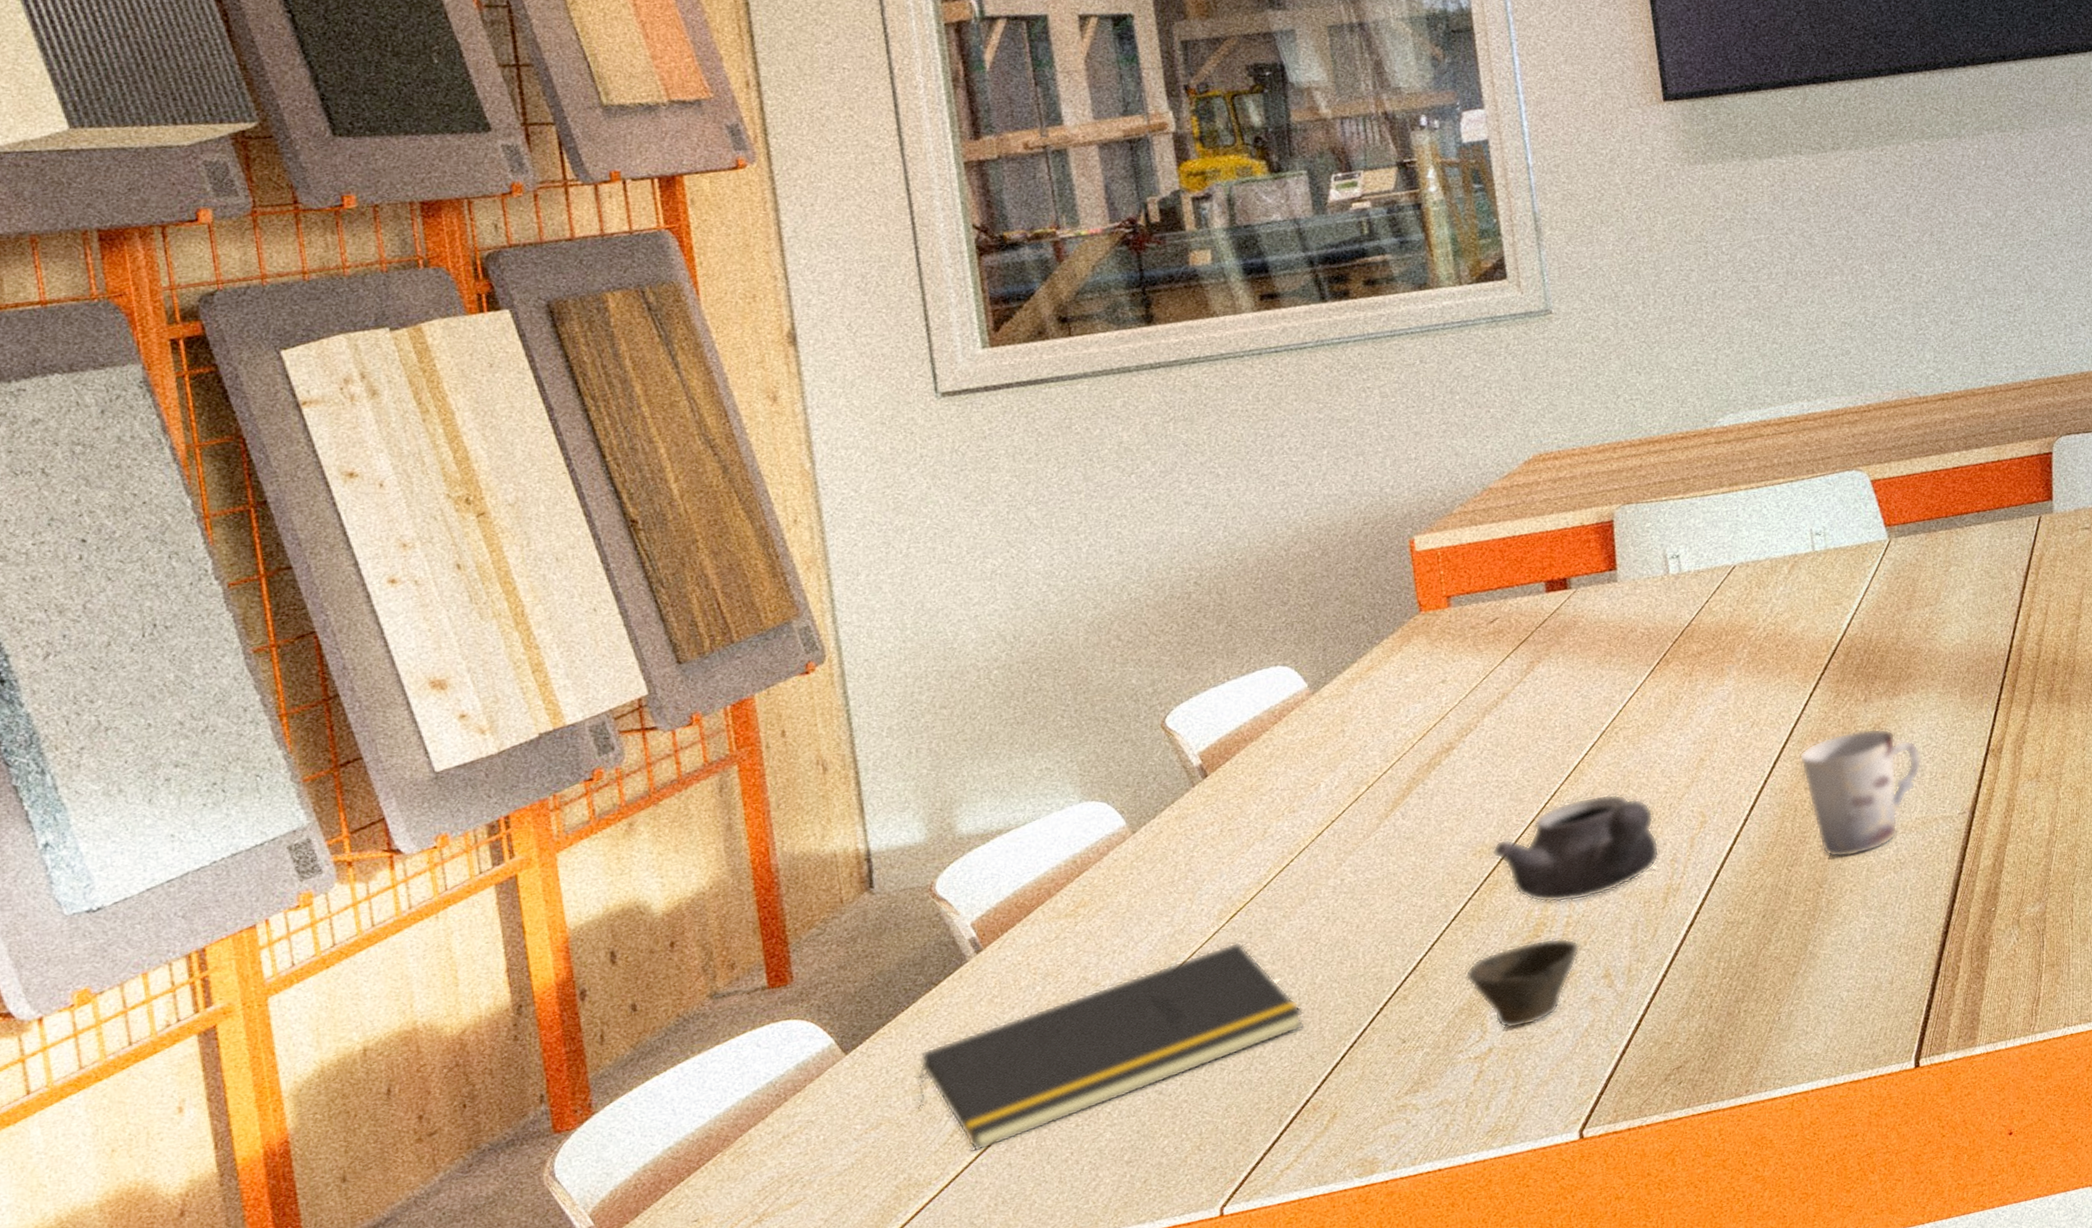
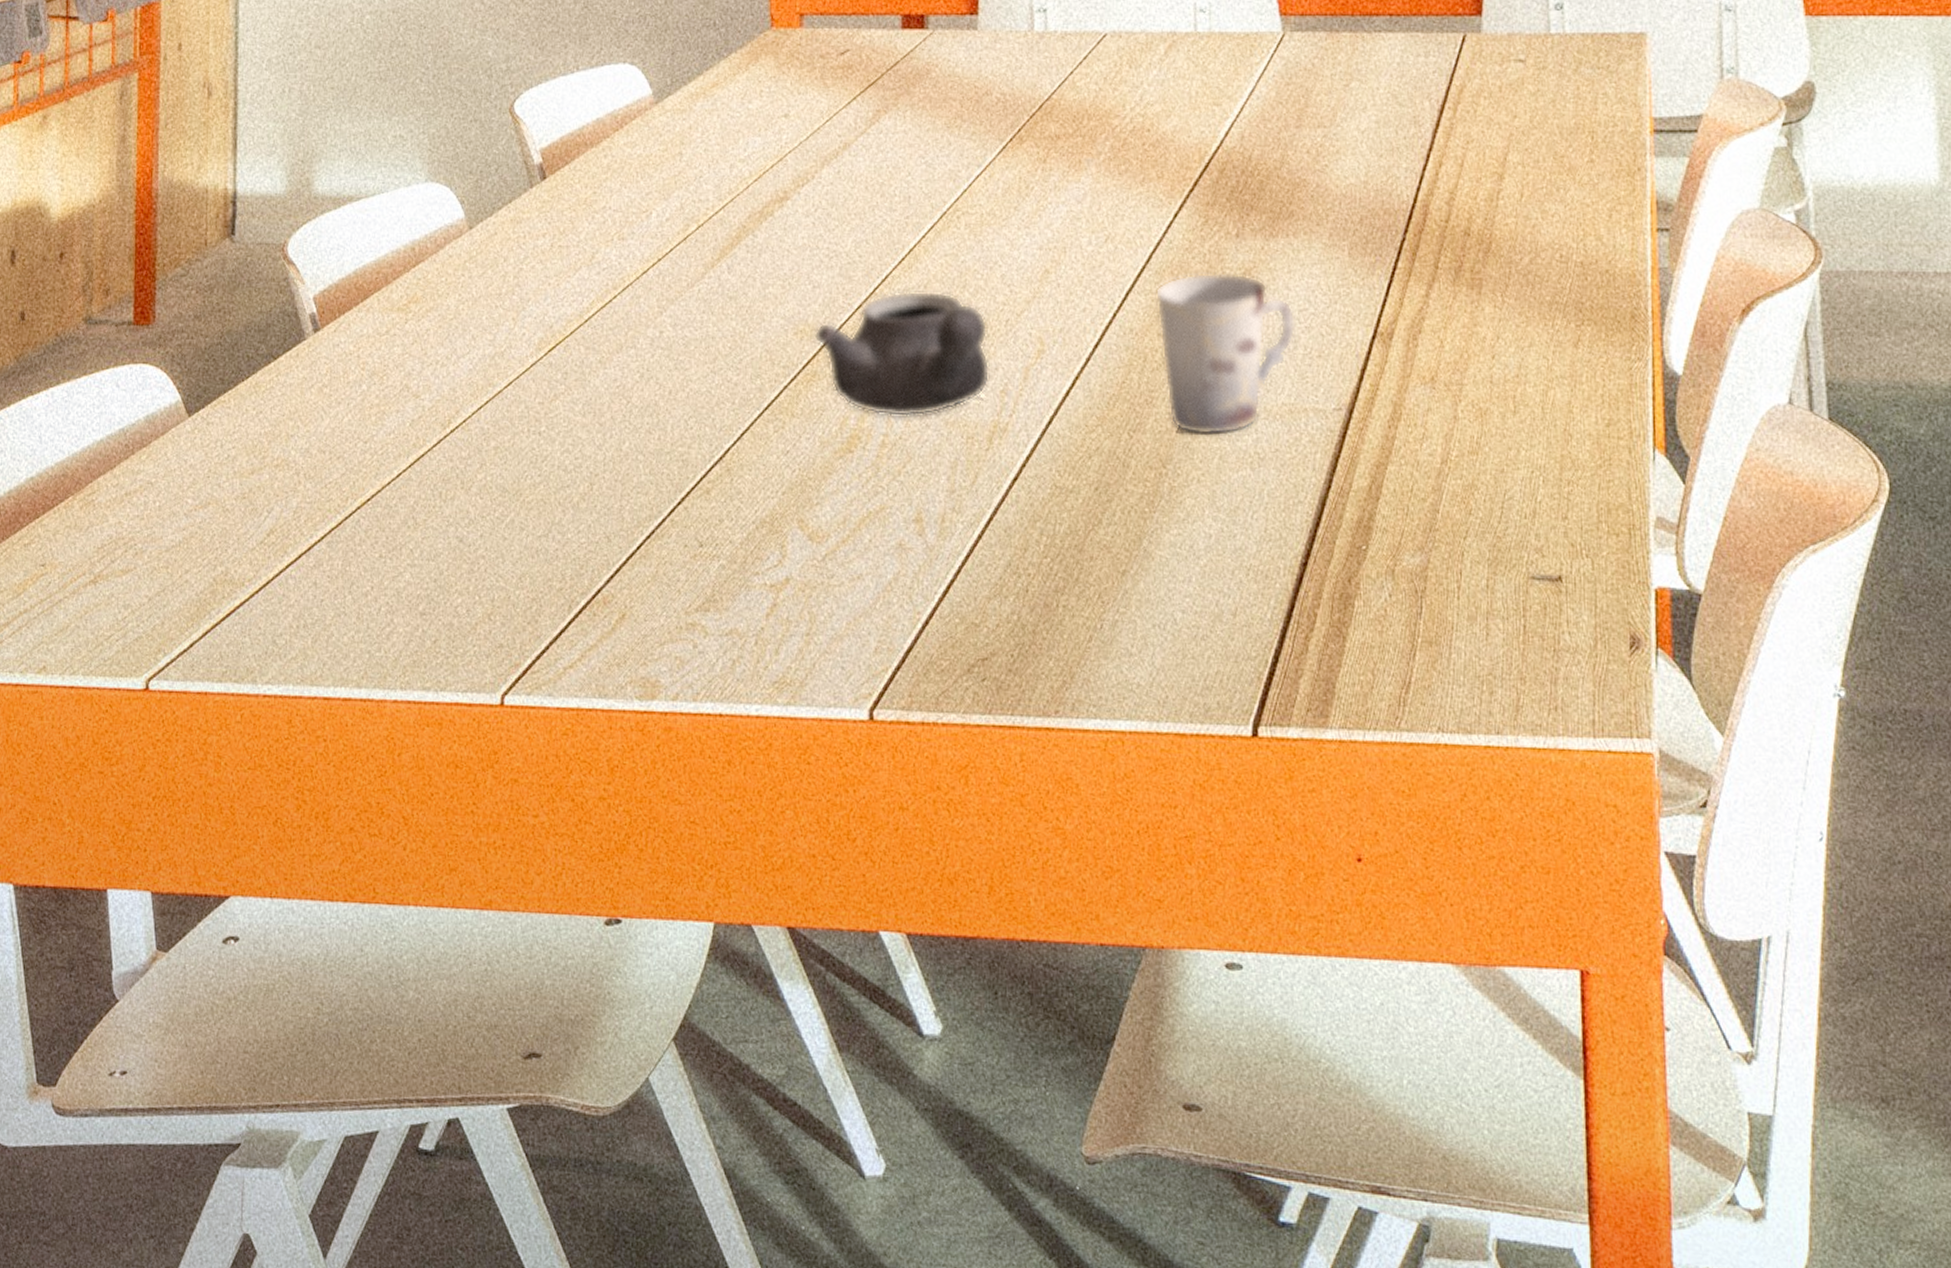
notepad: present [918,942,1305,1151] -> none [243,381,607,560]
cup: present [1465,937,1581,1029] -> none [771,456,894,561]

